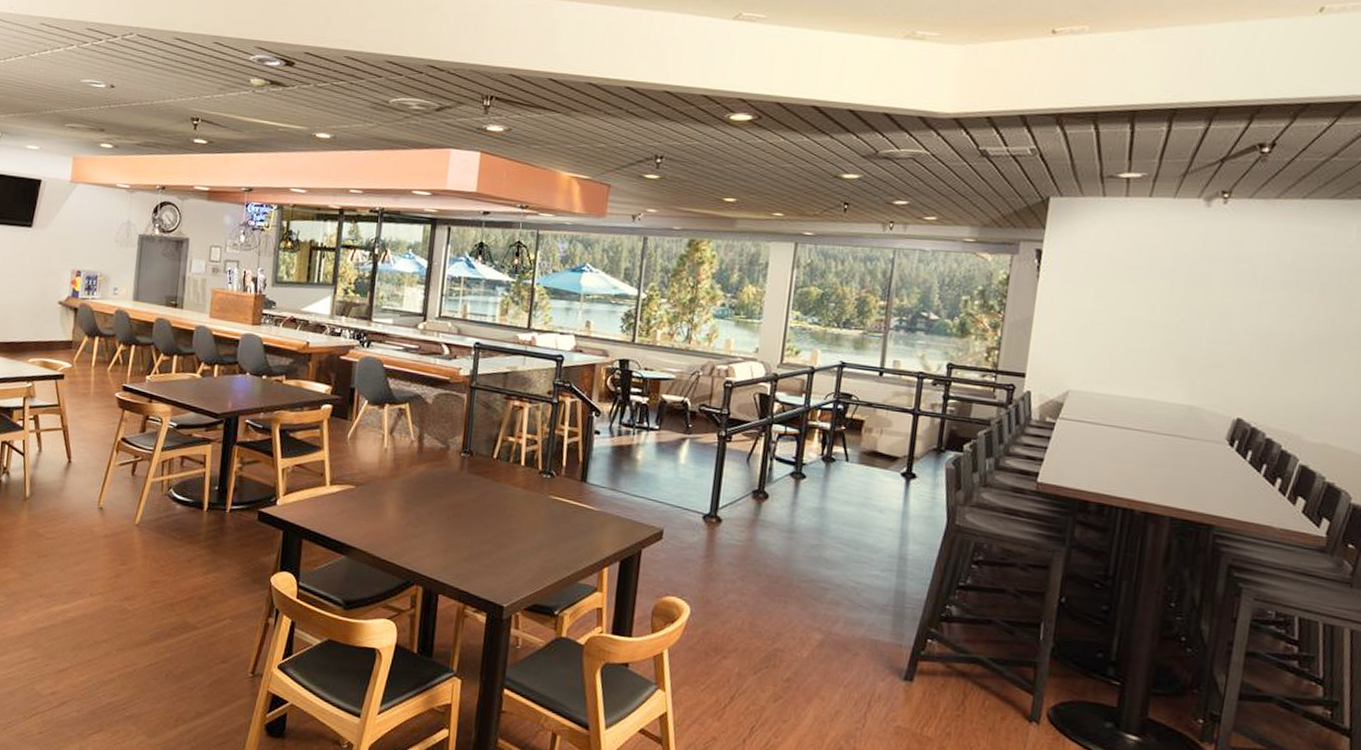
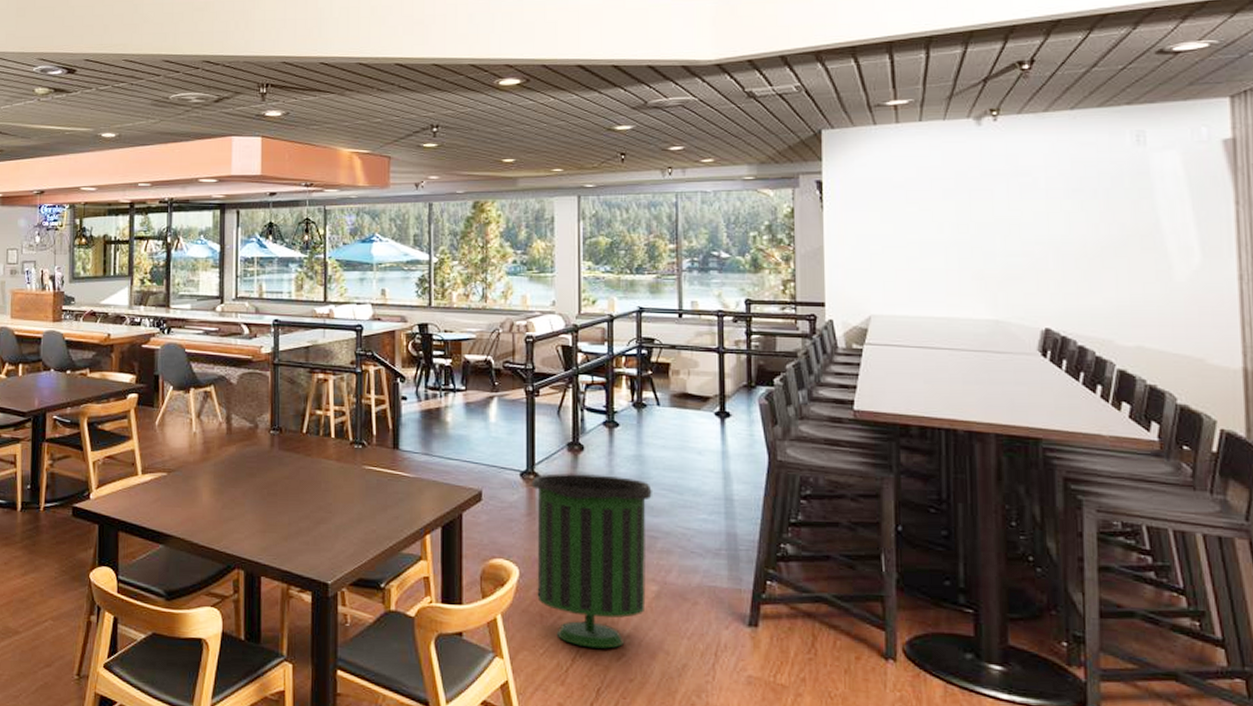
trash can: none [705,519,830,691] -> present [531,473,652,649]

